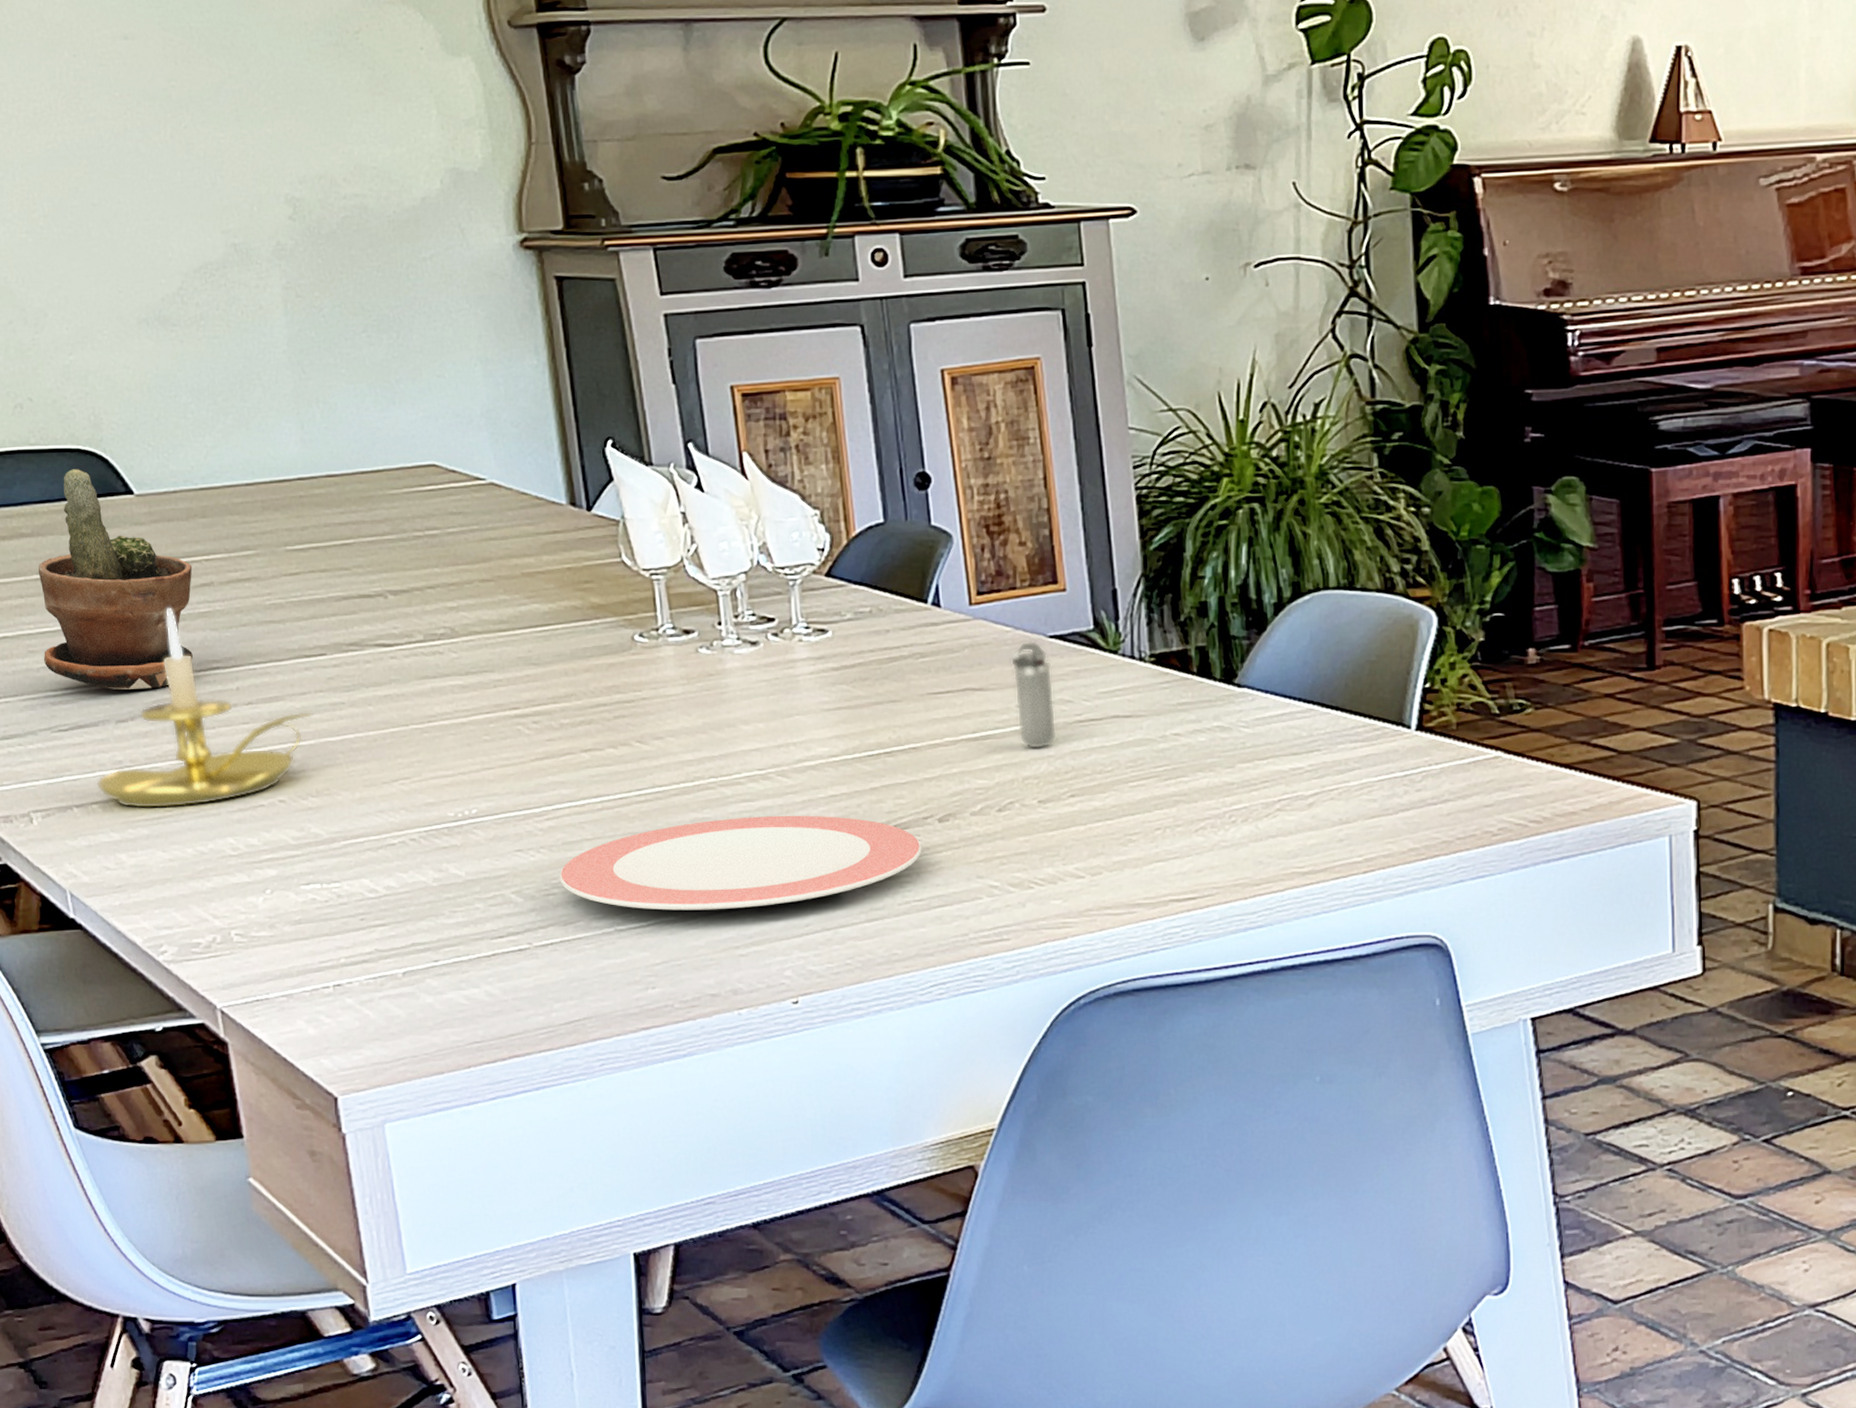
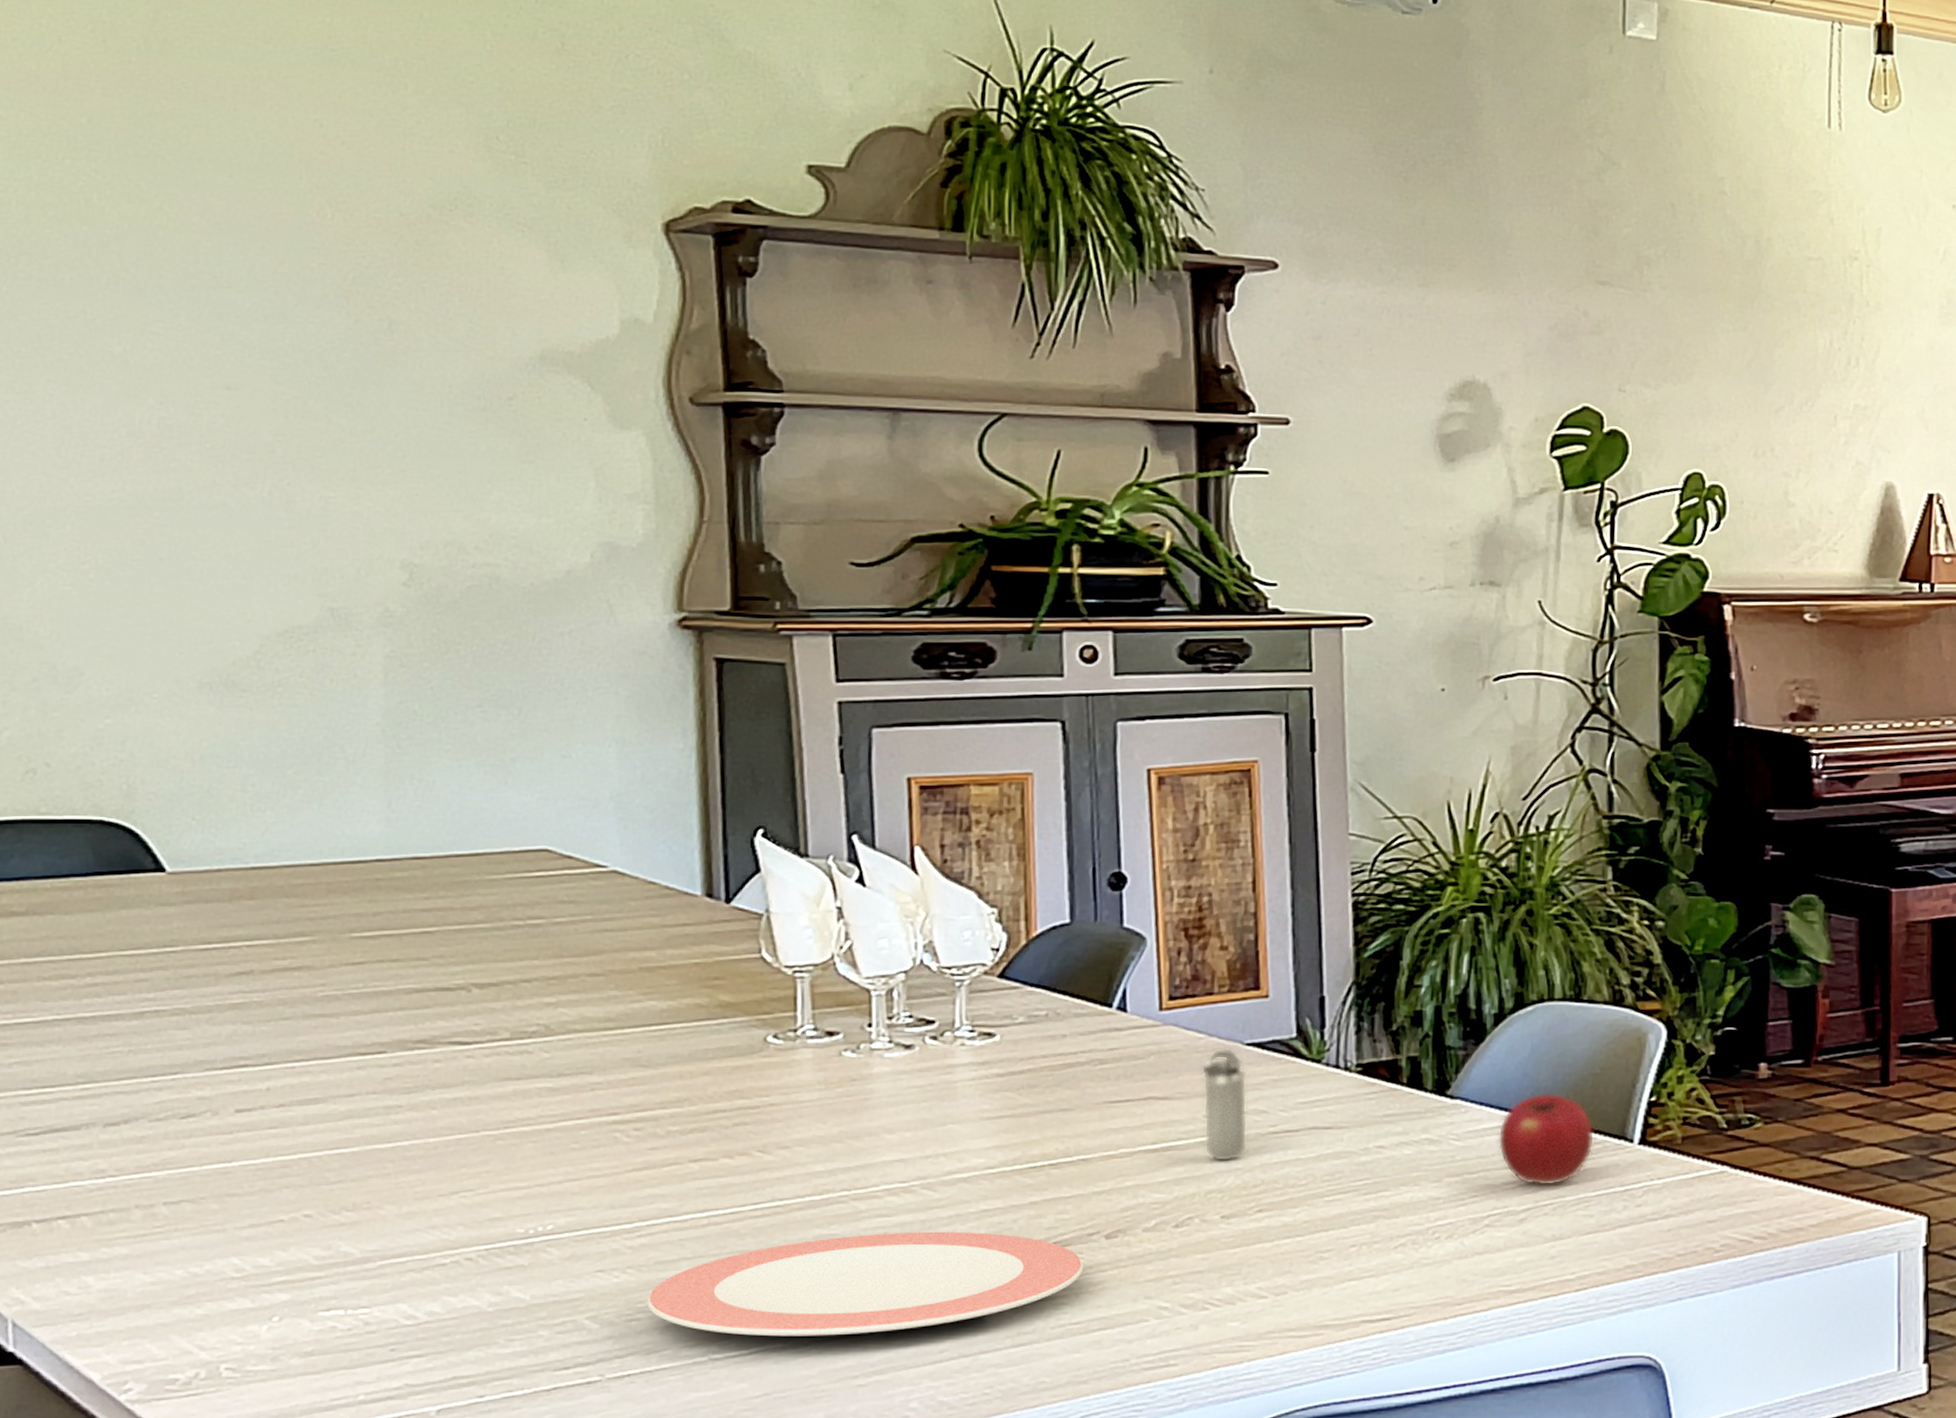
potted plant: present [38,469,193,690] -> none [18,842,229,1088]
candle holder: present [96,609,313,809] -> none [67,999,361,1225]
apple: none [1283,680,1375,771] -> present [1497,1092,1595,1186]

